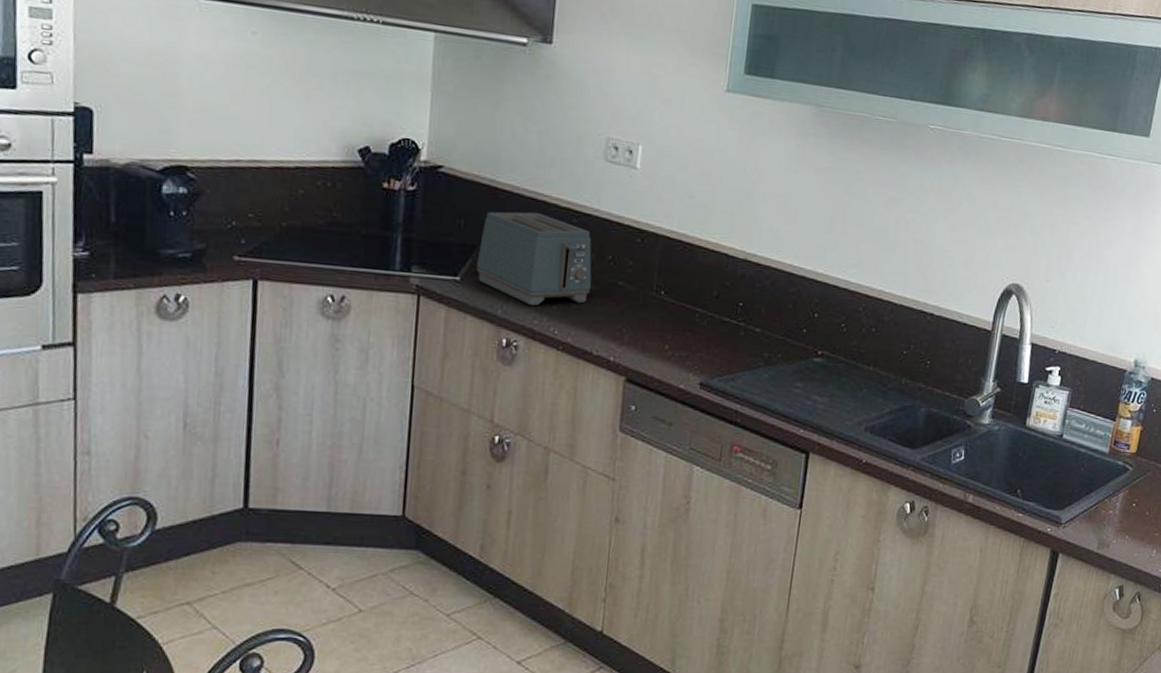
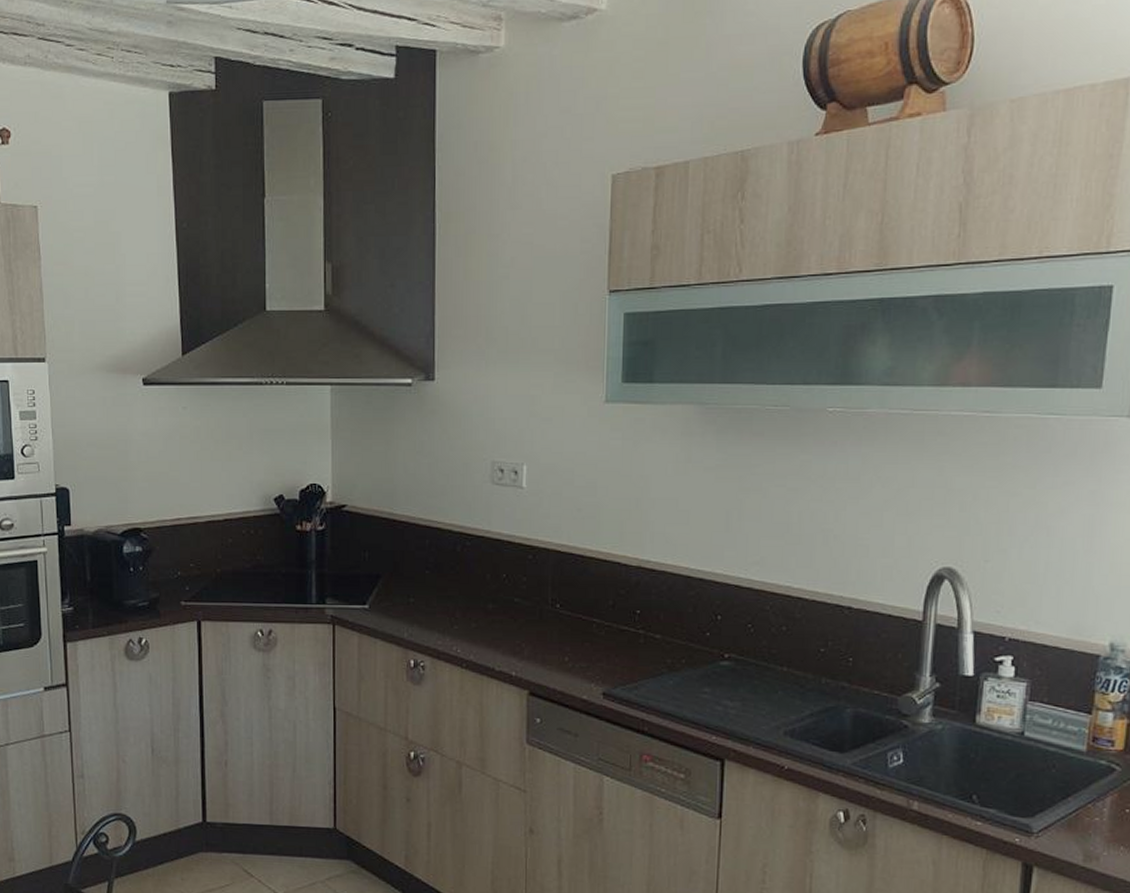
toaster: present [476,211,592,307] -> none [382,539,489,628]

